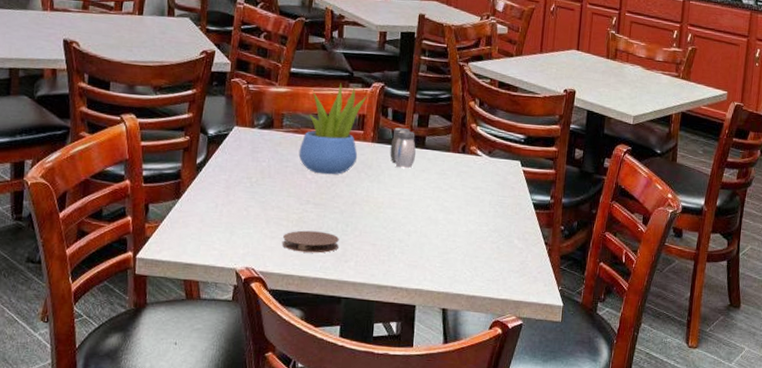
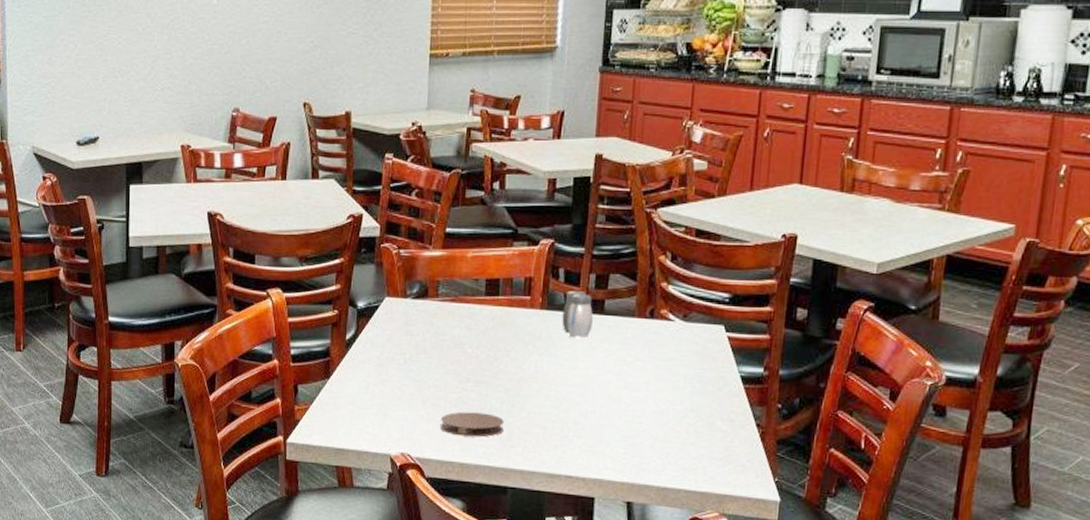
succulent plant: present [298,83,367,175] -> none [456,242,535,348]

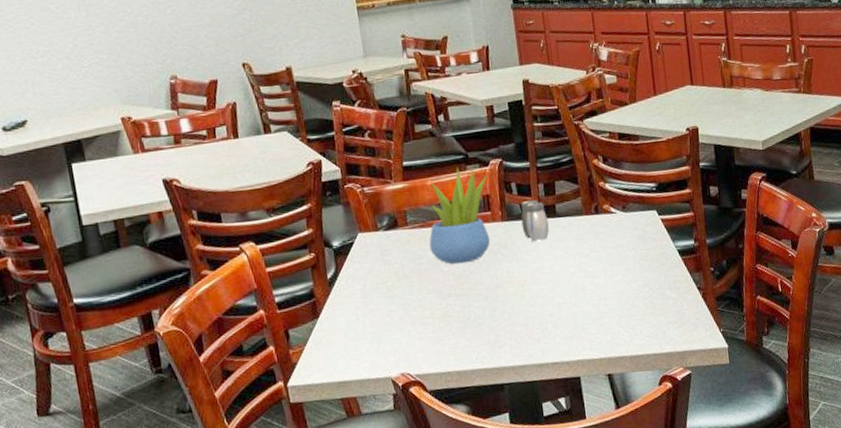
coaster: present [440,411,504,438] -> none [431,322,490,348]
succulent plant: none [456,242,535,348] -> present [429,167,491,264]

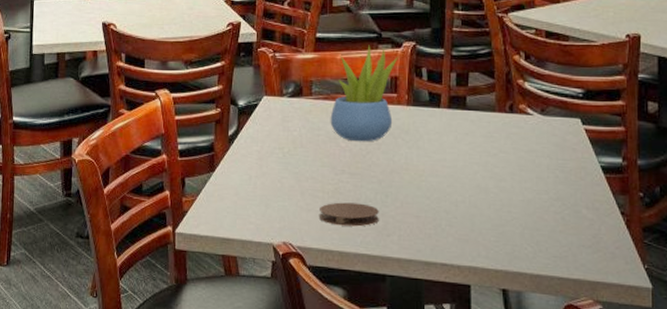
coaster: none [431,322,490,348] -> present [318,202,379,227]
salt and pepper shaker: present [521,199,549,242] -> none [428,87,456,132]

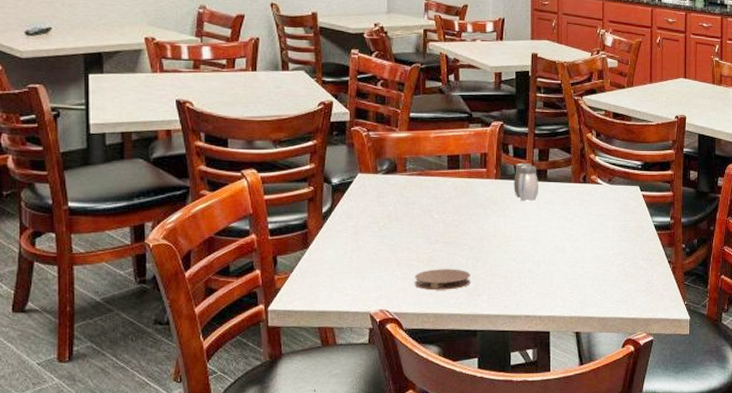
succulent plant: present [330,45,398,142] -> none [424,124,488,213]
salt and pepper shaker: none [428,87,456,132] -> present [514,162,538,202]

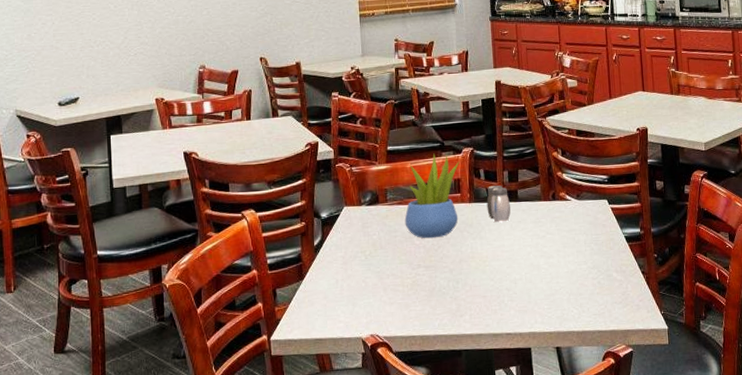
coaster: present [414,269,470,290] -> none [400,291,452,314]
succulent plant: none [424,124,488,213] -> present [404,153,460,239]

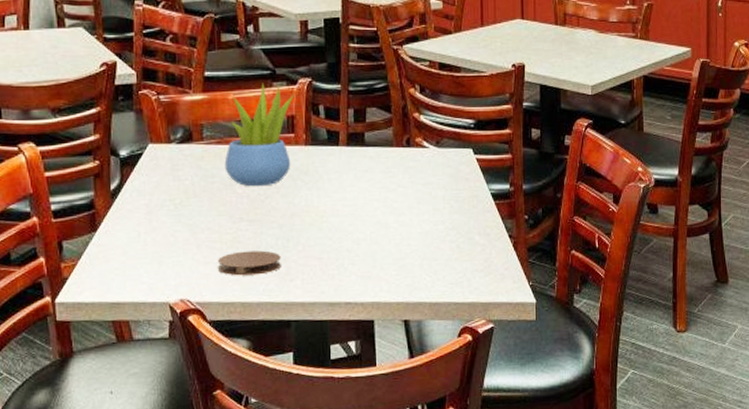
coaster: none [400,291,452,314] -> present [217,250,281,276]
salt and pepper shaker: present [486,185,511,223] -> none [326,125,355,171]

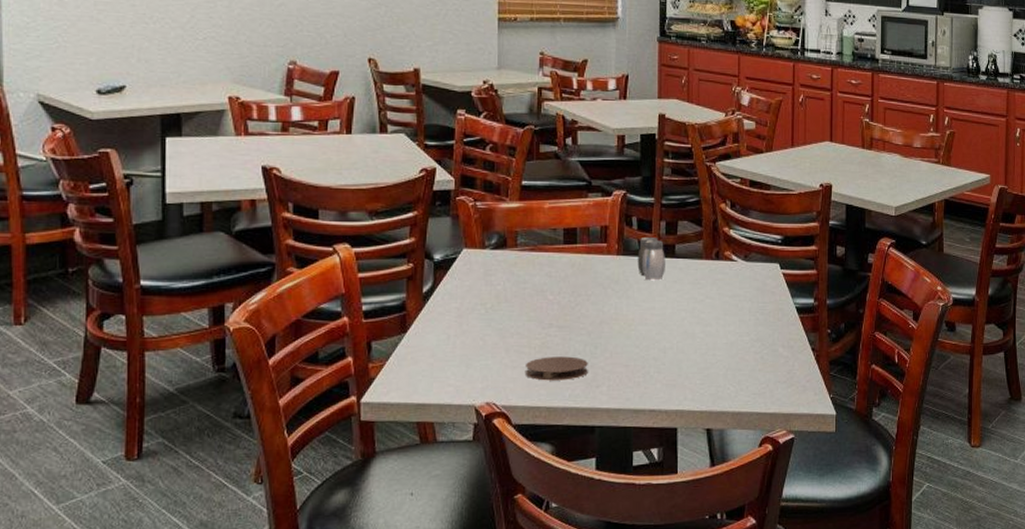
succulent plant: present [224,83,294,187] -> none [537,193,609,294]
salt and pepper shaker: none [326,125,355,171] -> present [637,236,665,281]

